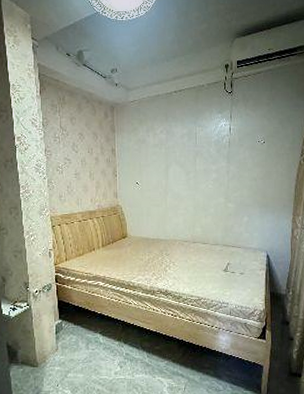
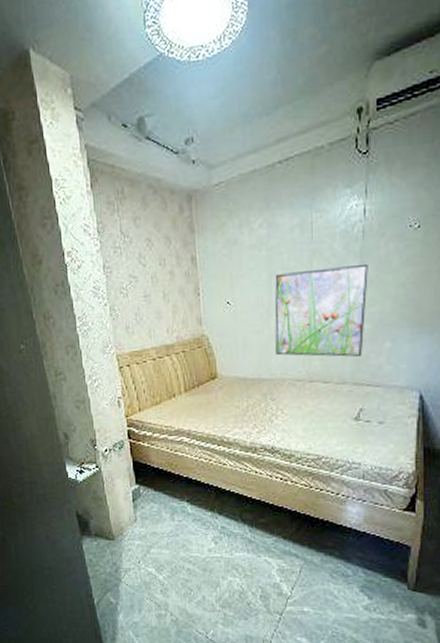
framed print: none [170,163,233,226] -> present [275,263,368,357]

